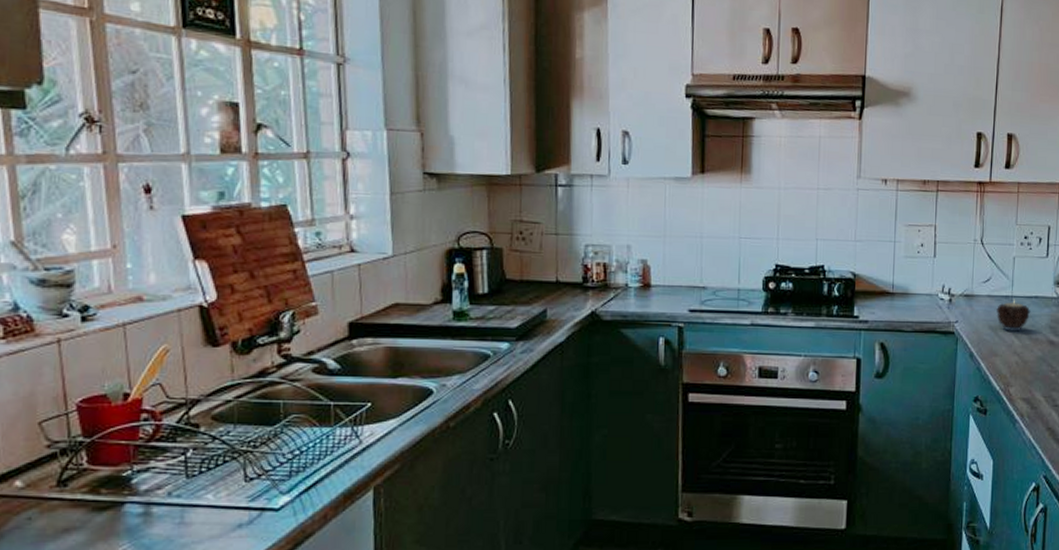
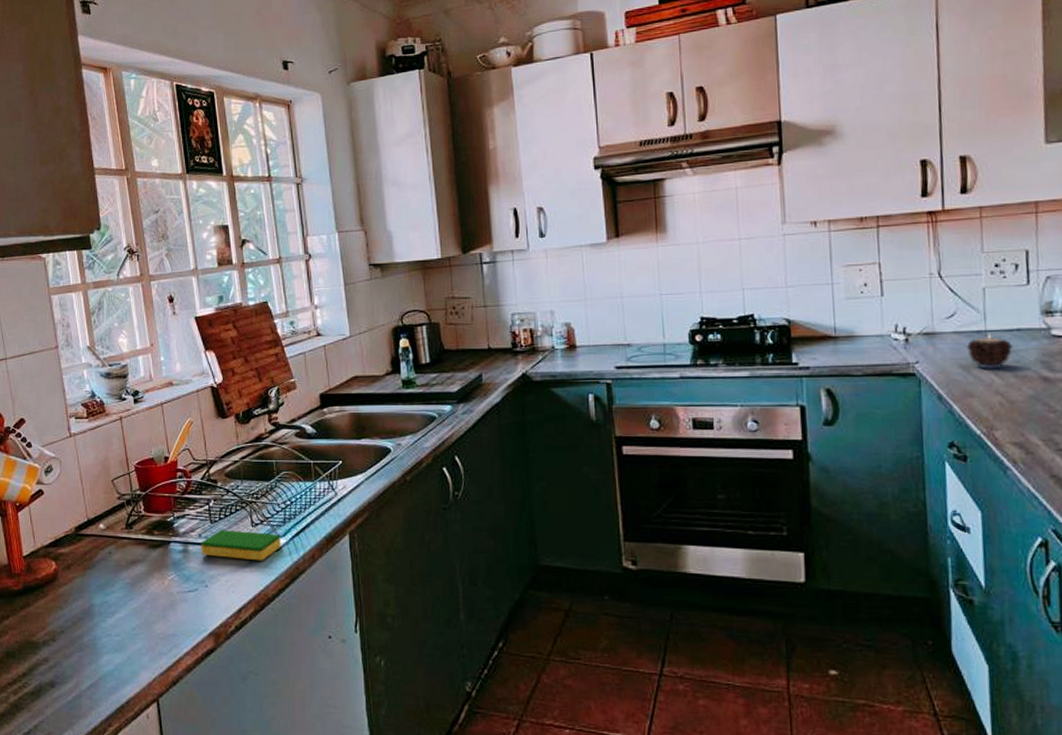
dish sponge: none [170,486,284,524] -> present [201,530,281,561]

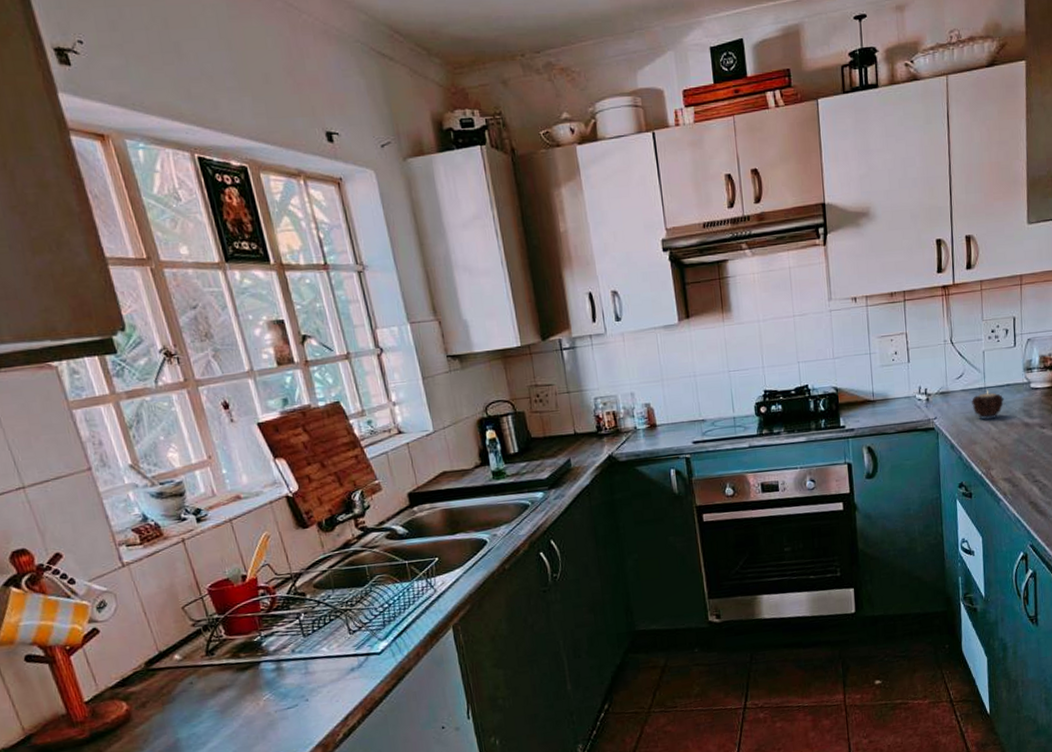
dish sponge: present [201,530,281,561] -> none [295,637,383,670]

